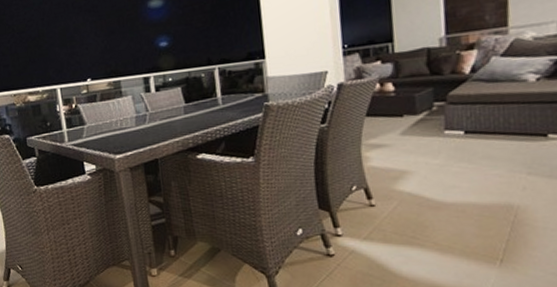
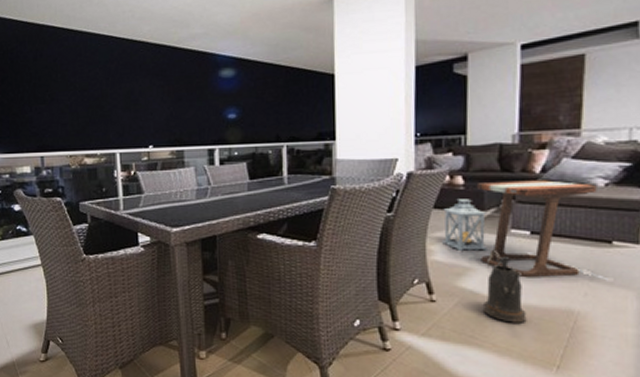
lantern: none [375,104,422,157] -> present [442,199,488,252]
side table: none [407,79,546,177] -> present [476,180,608,281]
watering can: none [421,151,467,221] -> present [482,249,527,323]

